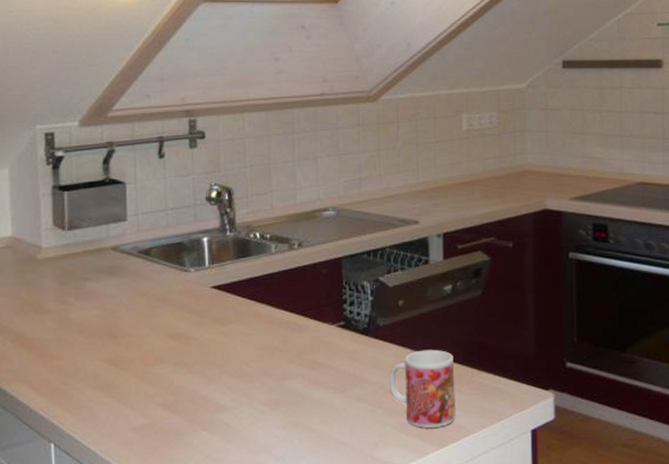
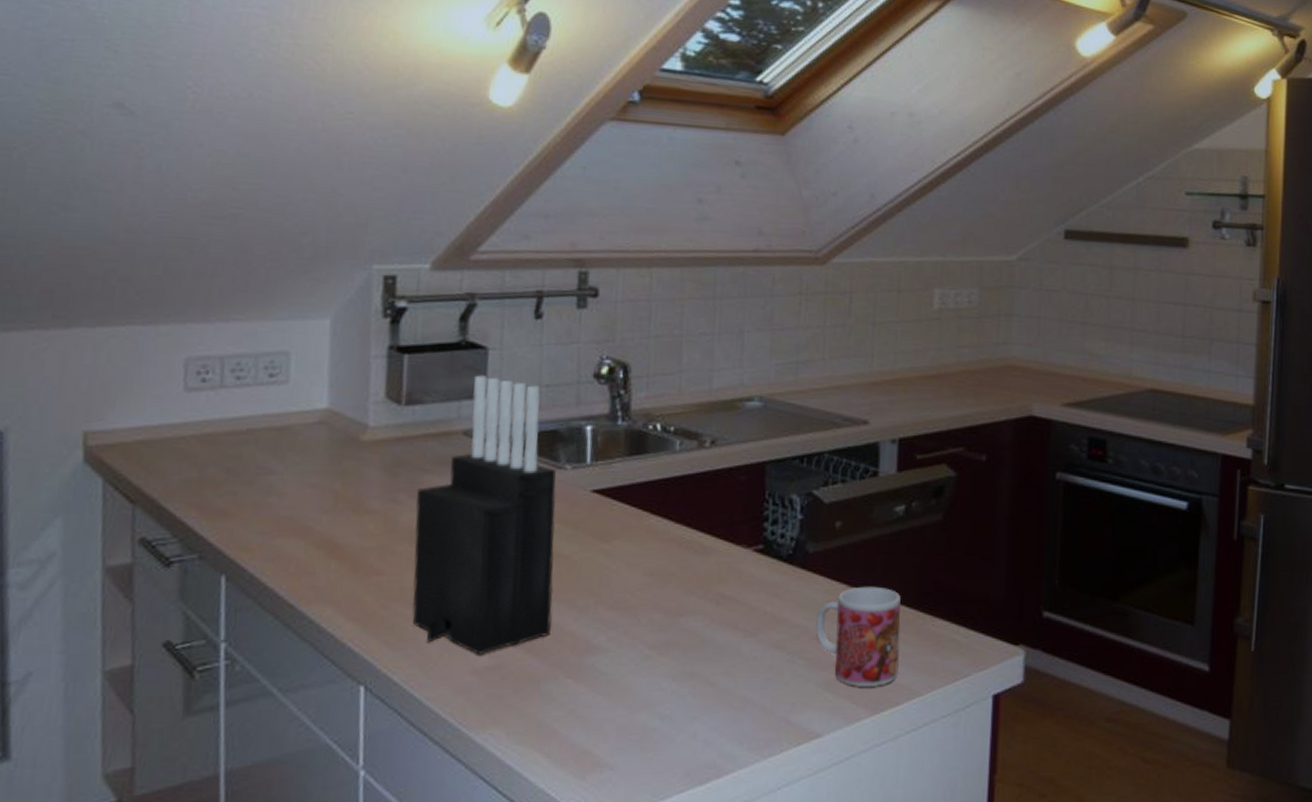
knife block: none [81,204,188,416] -> present [412,375,557,655]

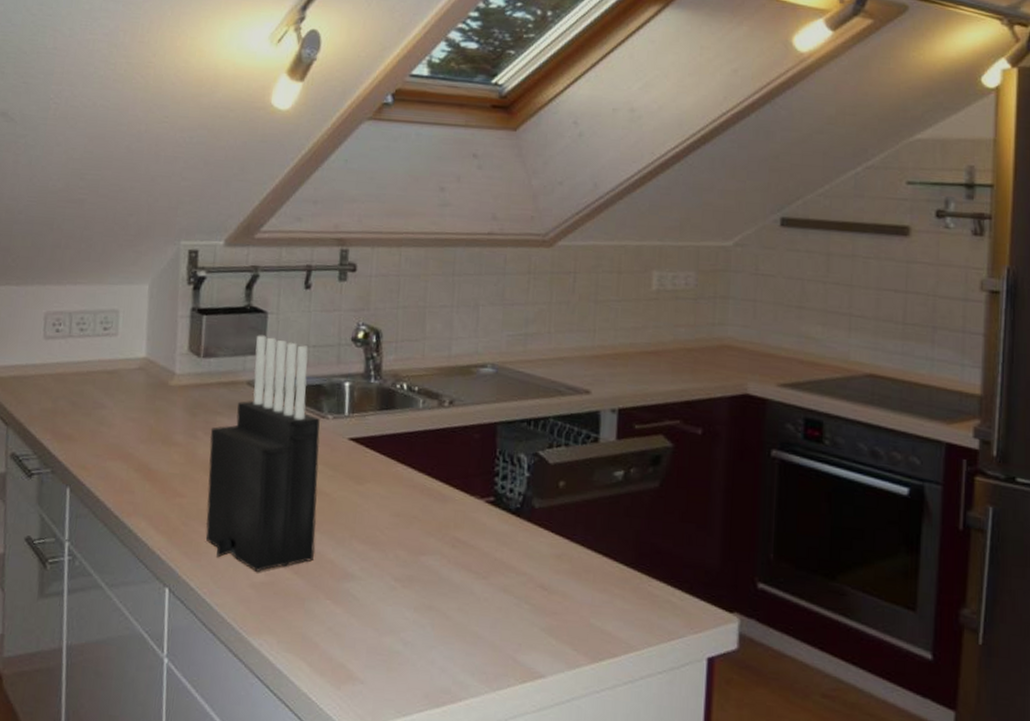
mug: present [815,586,901,687] -> none [540,542,619,637]

